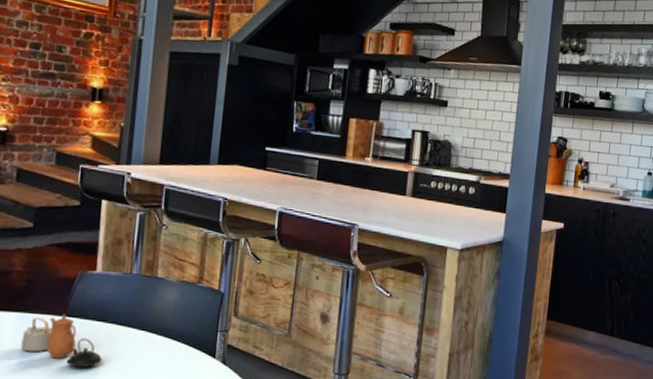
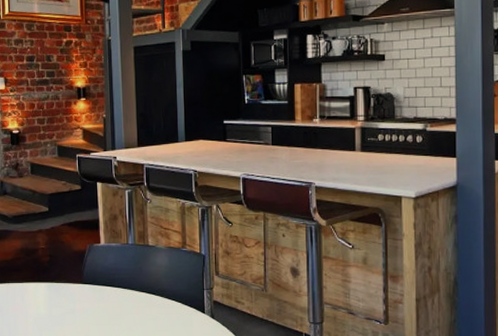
teapot: present [21,314,102,368] -> none [52,282,115,327]

